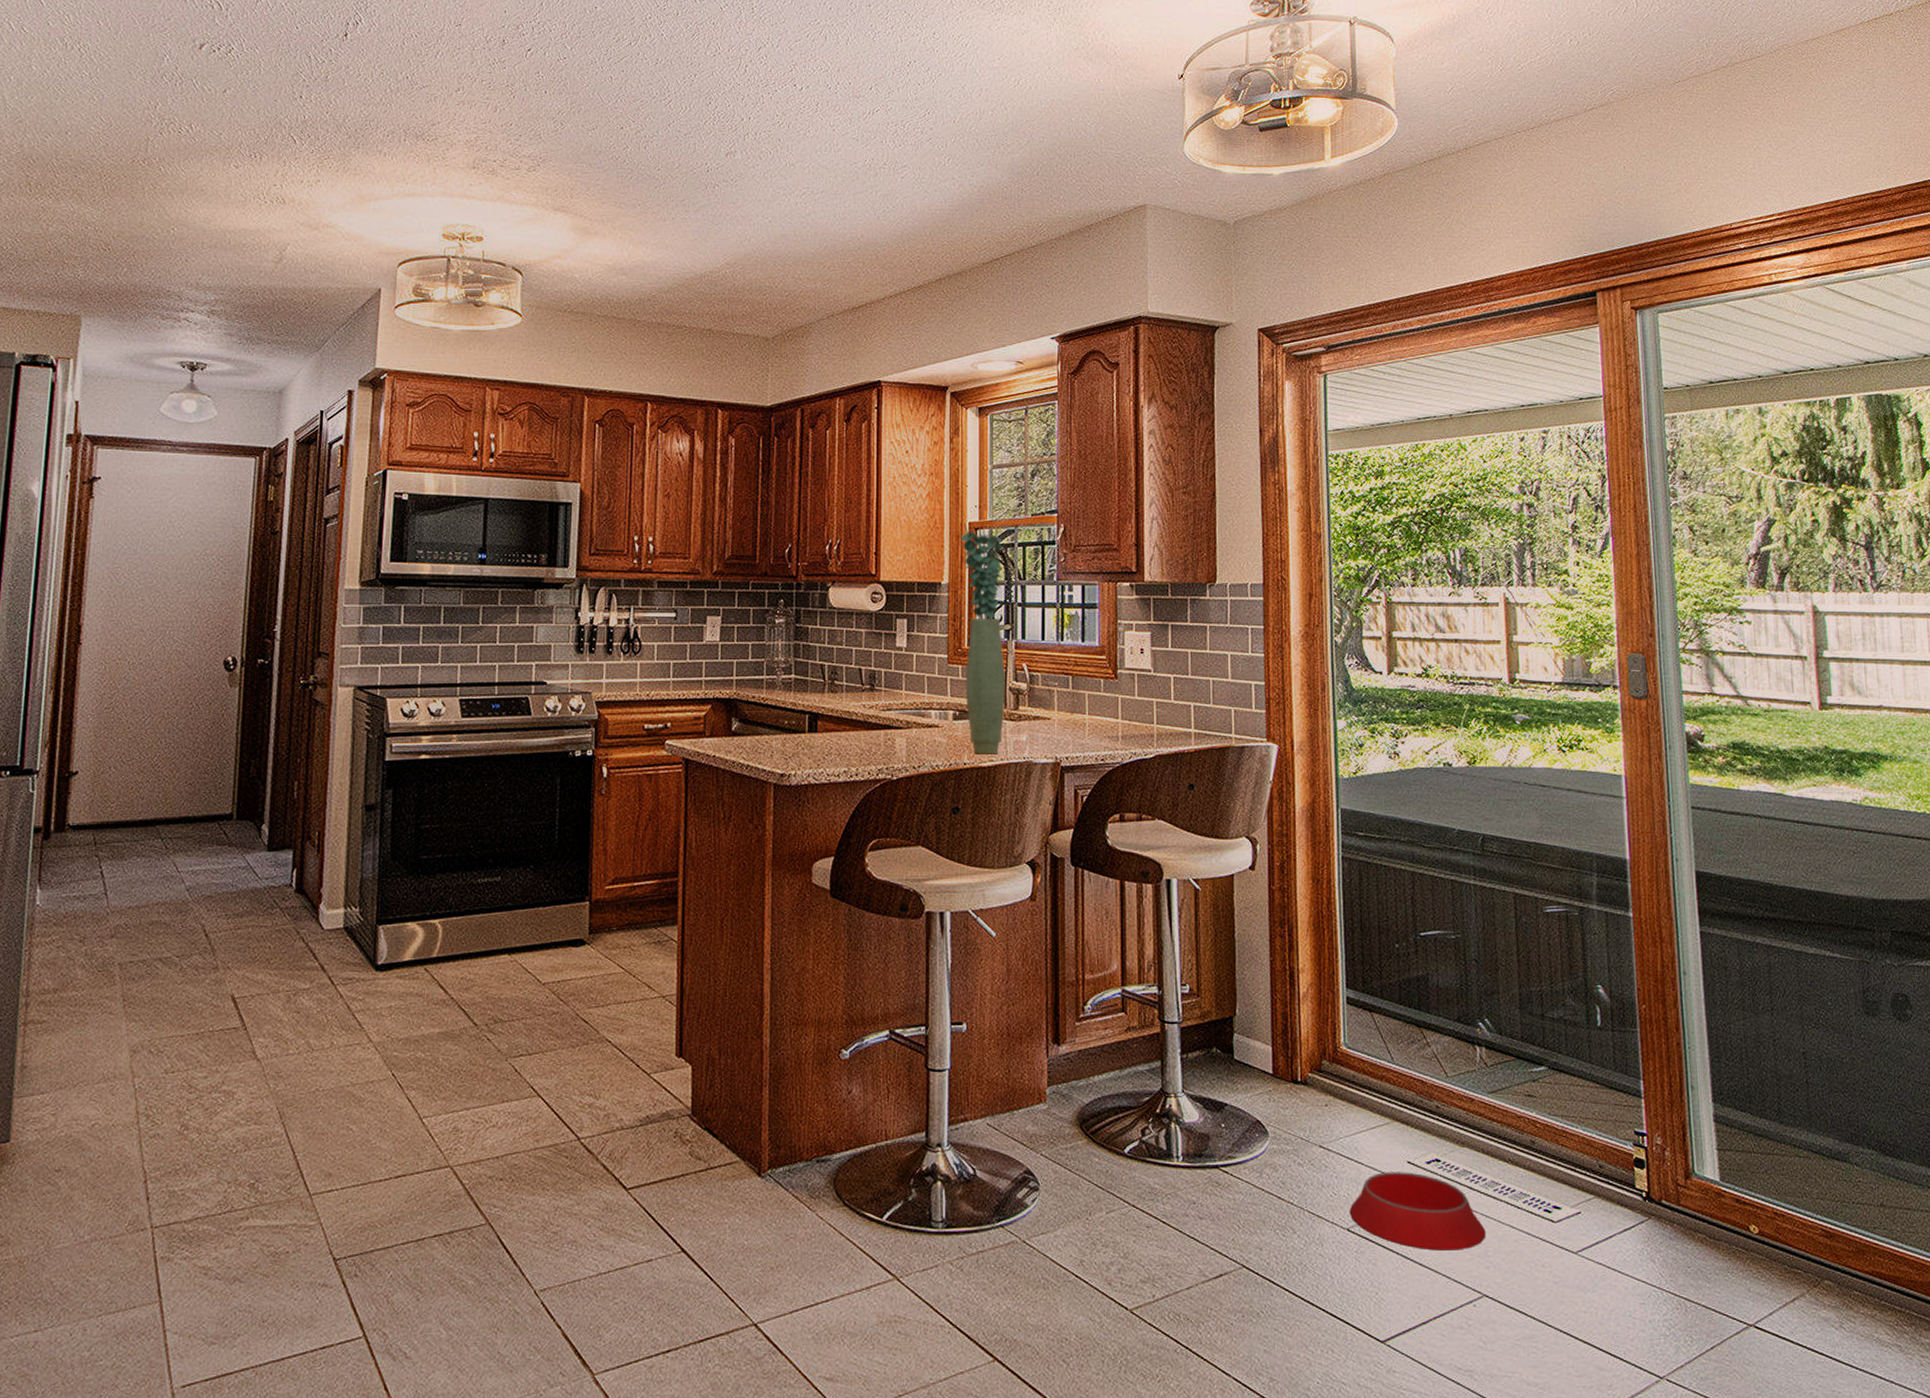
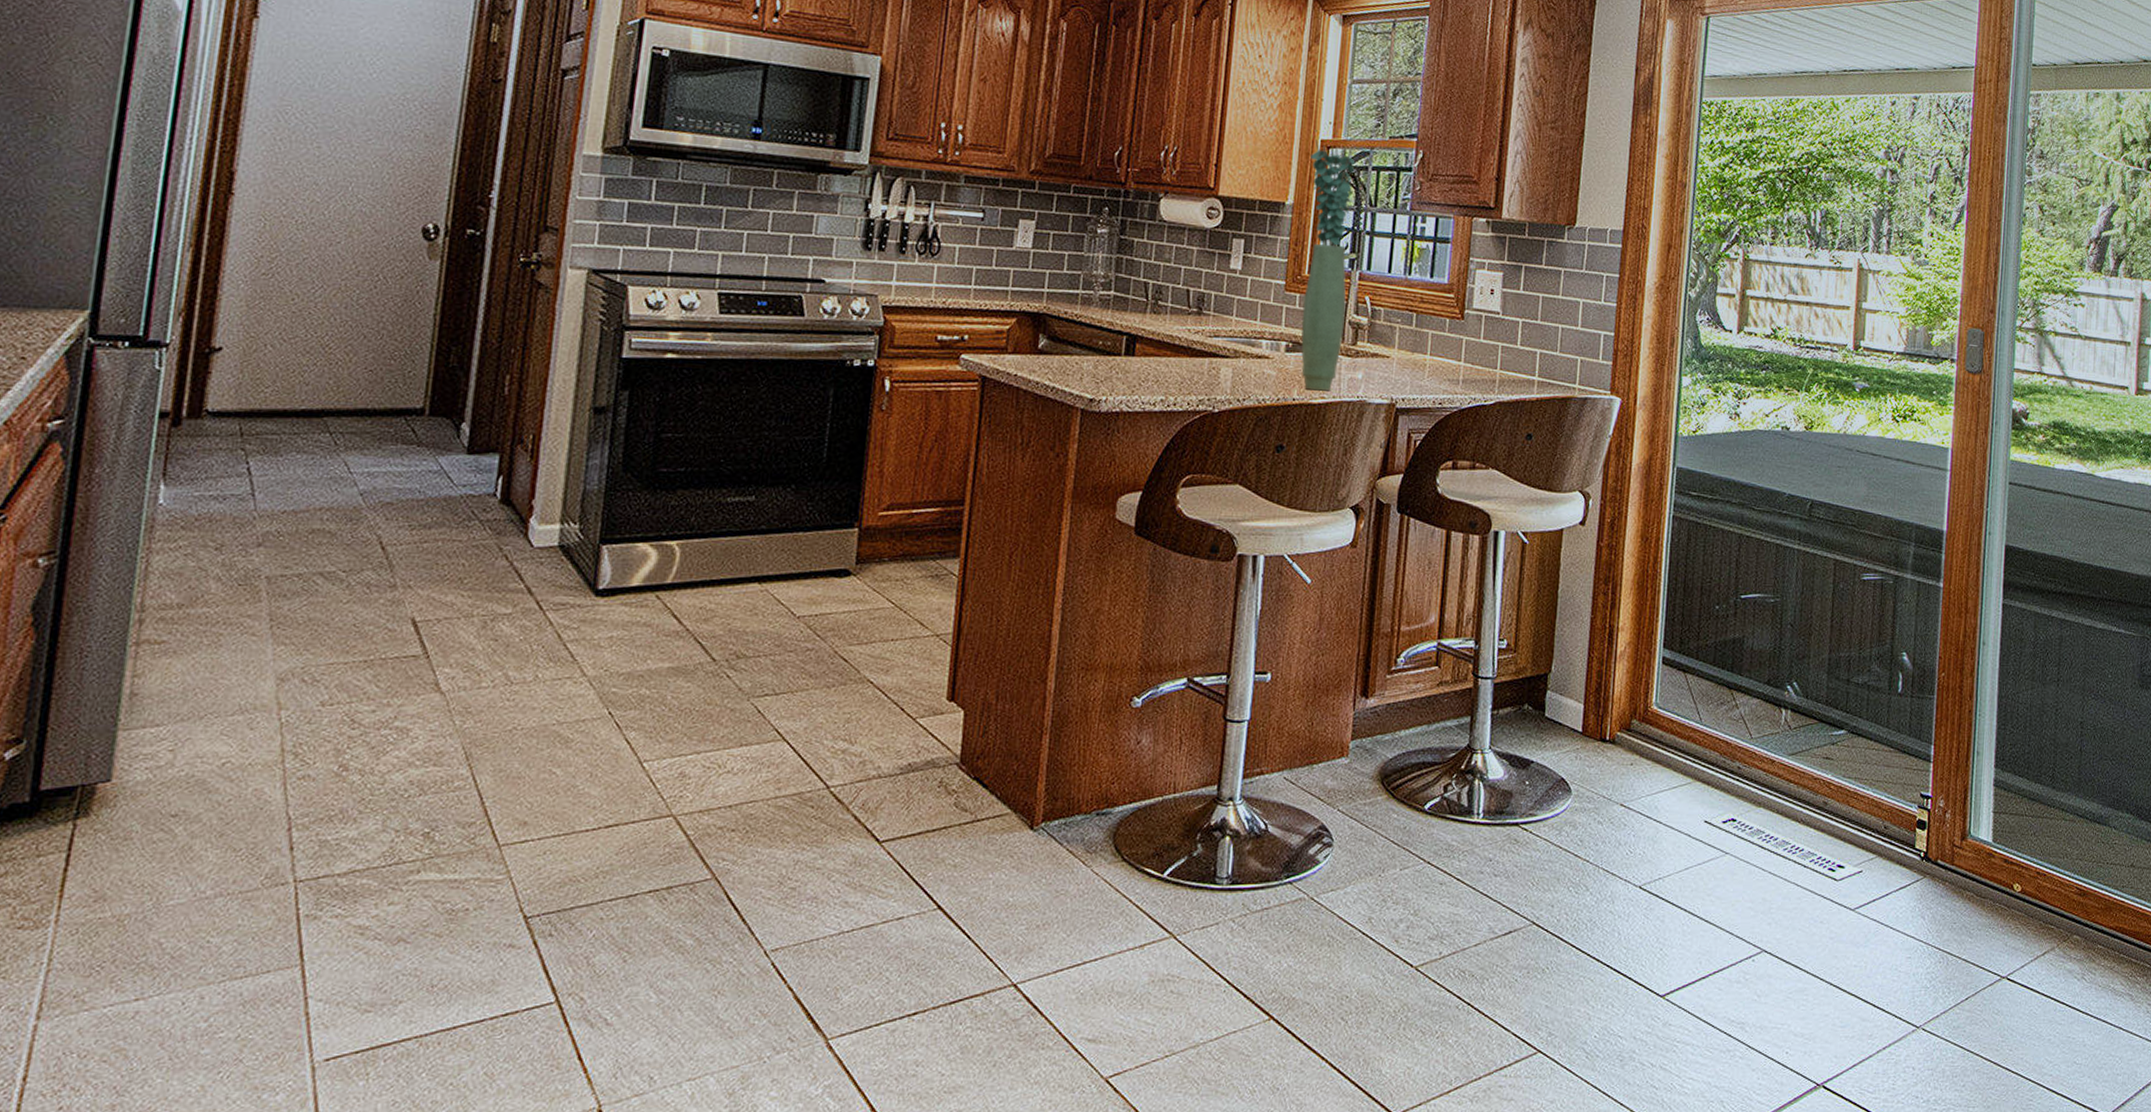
pet bowl: present [1349,1172,1486,1251] -> none [1643,831,1772,908]

